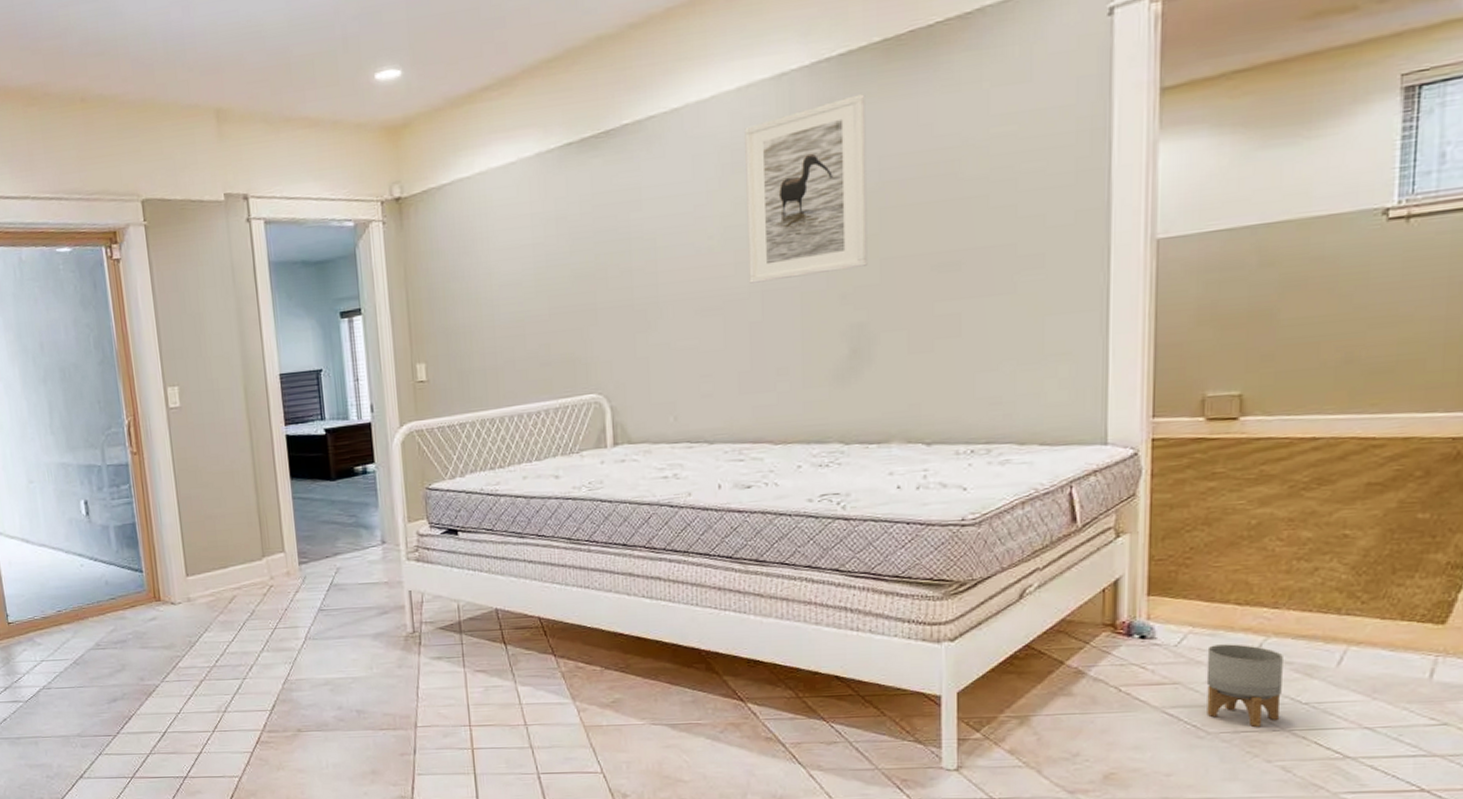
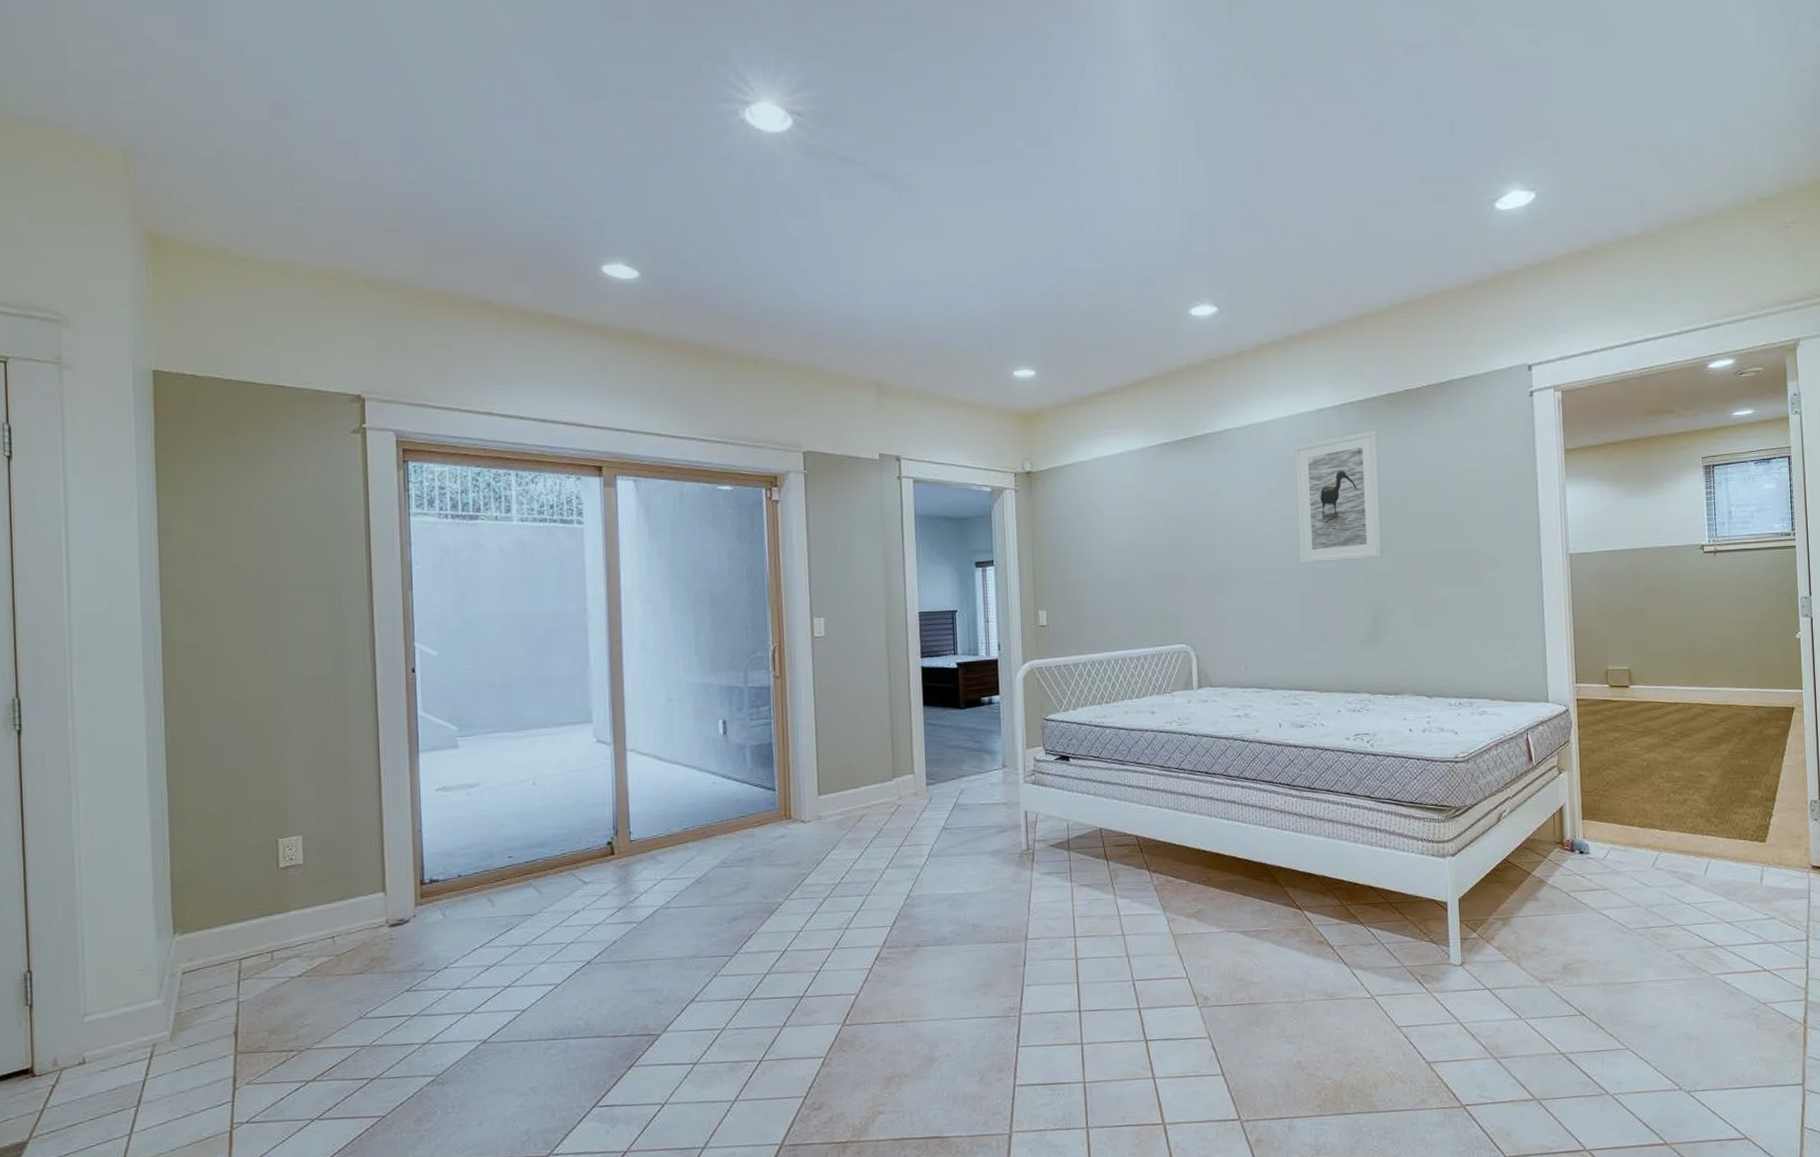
planter: present [1206,644,1283,727] -> none [1623,857,1673,923]

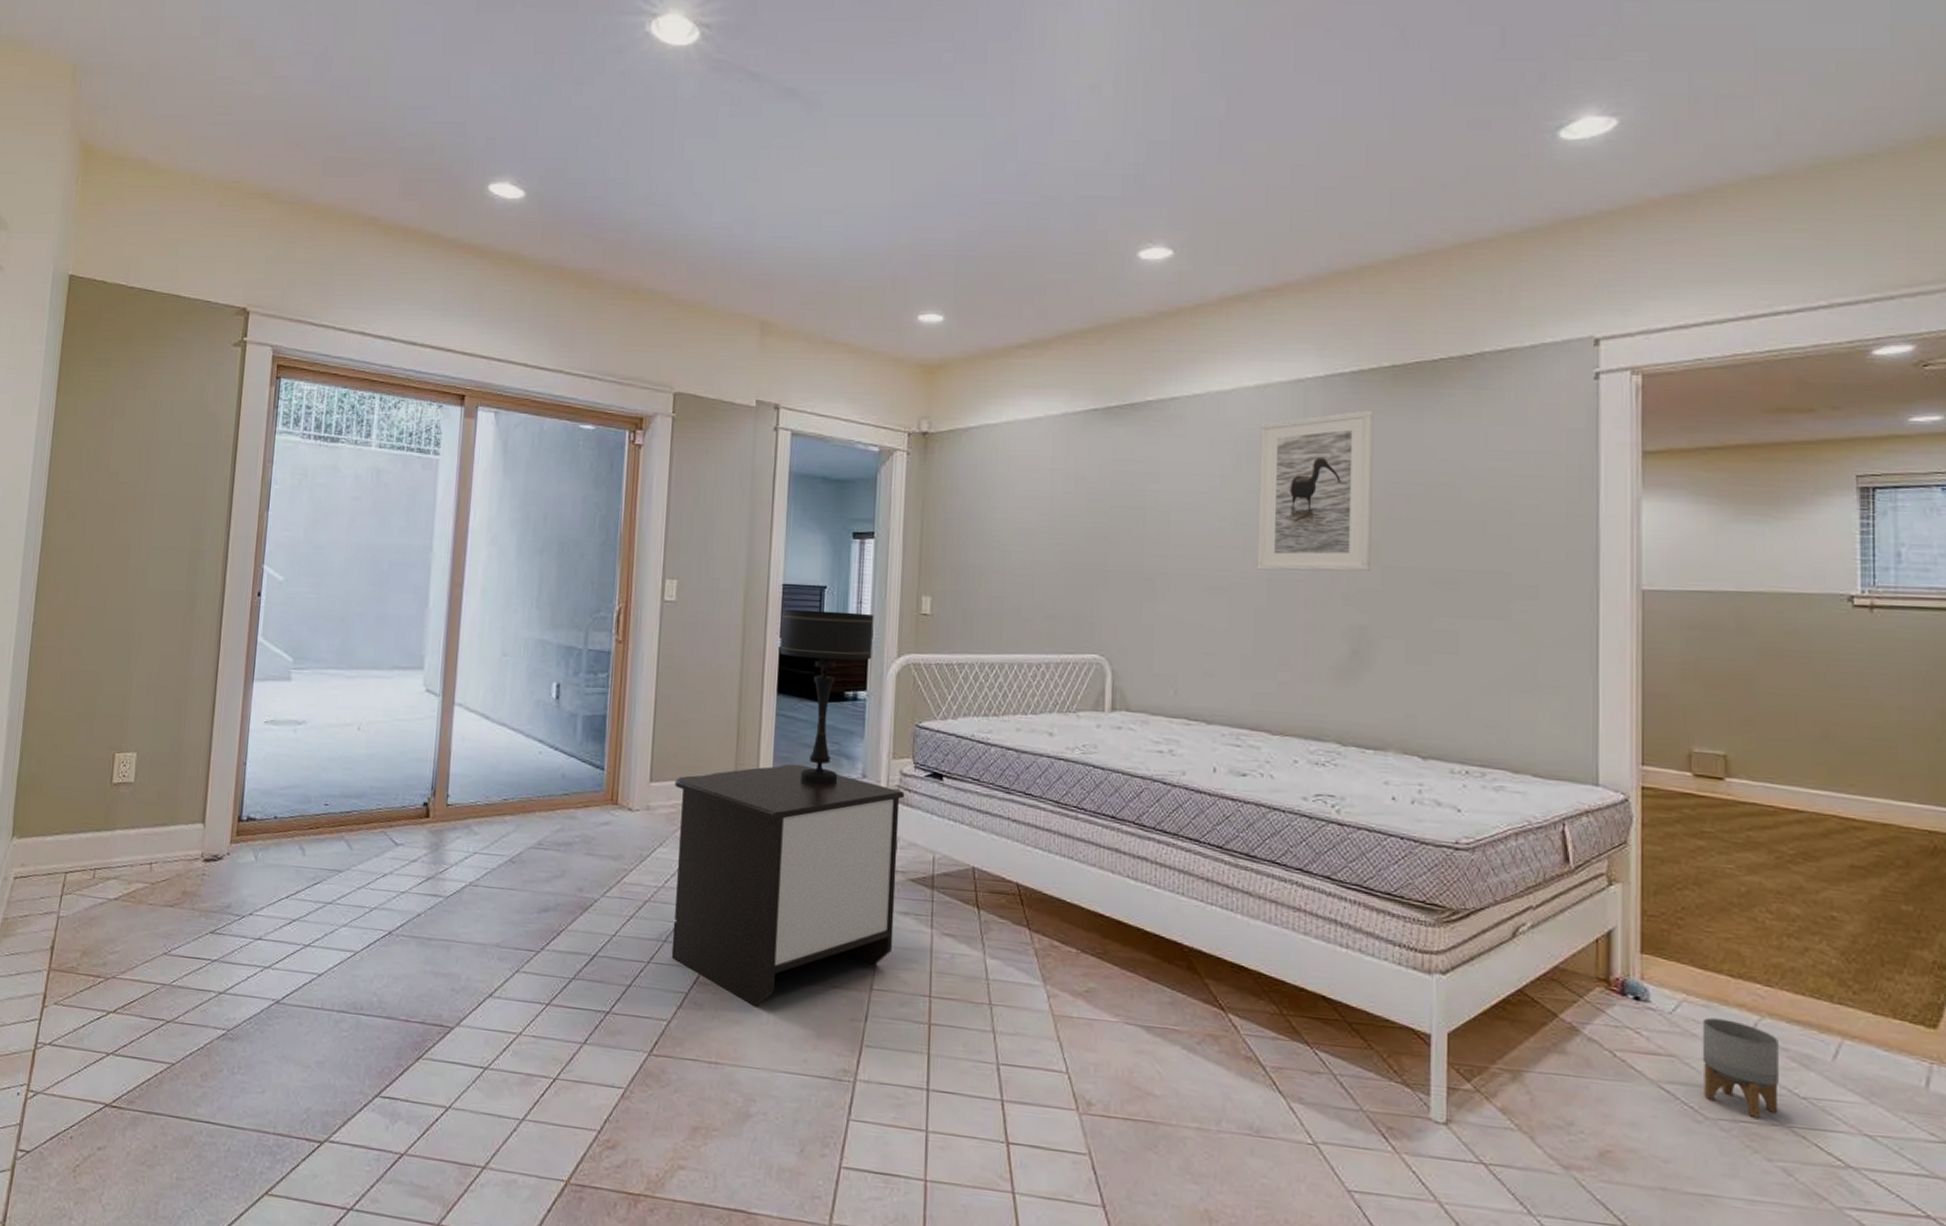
nightstand: none [841,763,1041,970] -> present [671,764,905,1007]
table lamp: none [920,630,1001,779] -> present [779,609,874,785]
planter: none [1623,857,1673,923] -> present [1702,1017,1779,1118]

